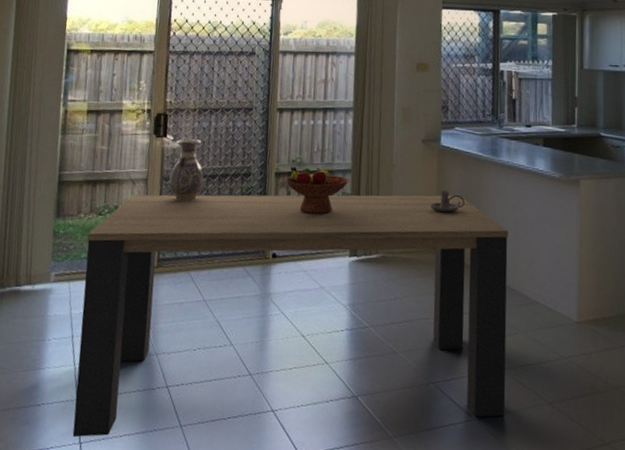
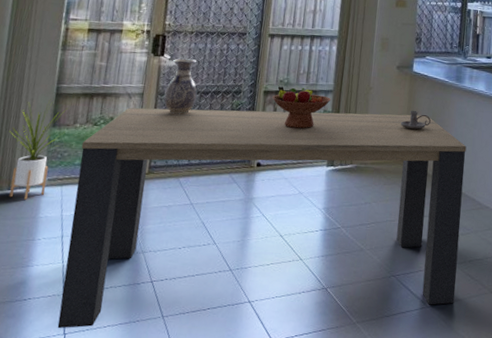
house plant: none [13,187,71,297] -> present [9,99,68,200]

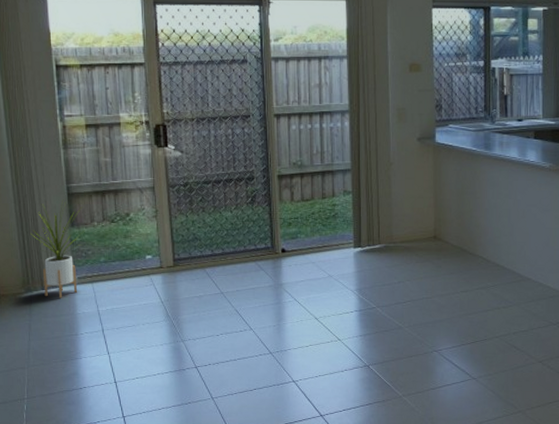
dining table: present [57,107,467,329] -> none [103,188,502,413]
vase: present [163,59,198,114] -> none [176,148,210,205]
fruit bowl: present [272,86,331,129] -> none [288,168,350,211]
candle holder: present [400,110,431,130] -> none [427,183,460,204]

